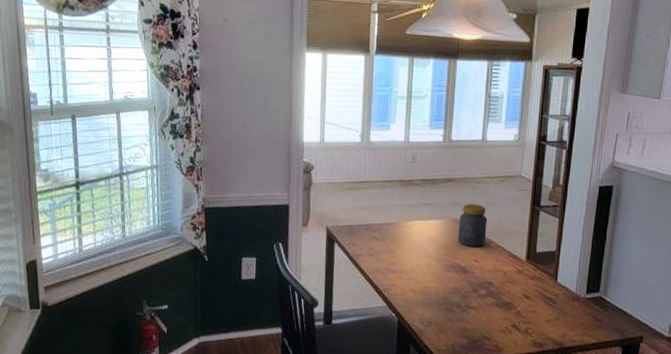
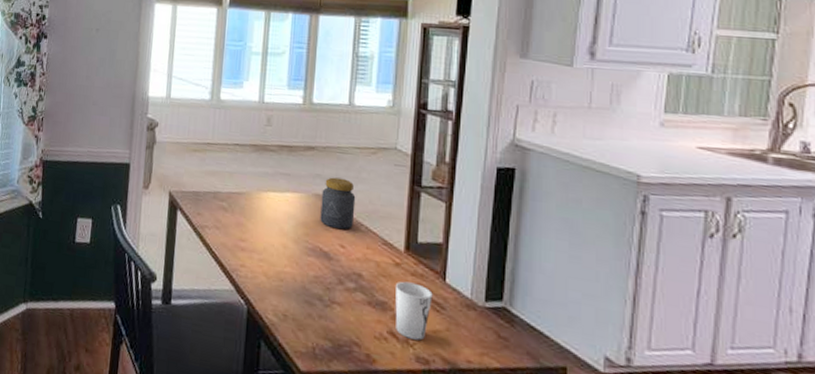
cup: none [517,284,547,329] -> present [395,281,433,340]

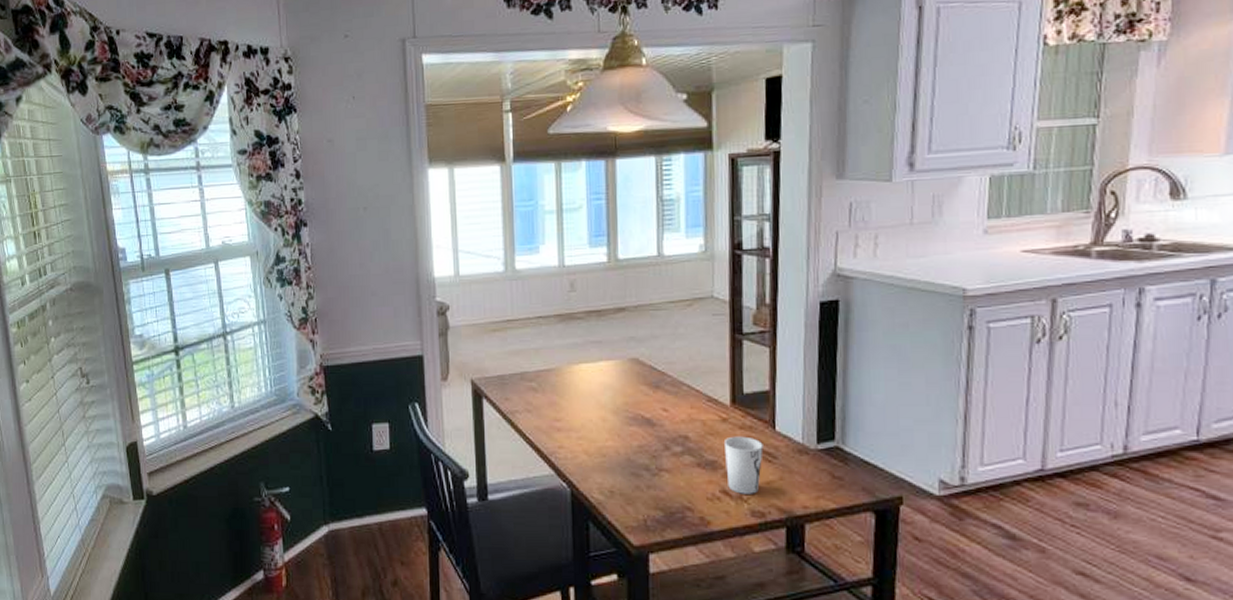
jar: present [320,177,356,230] -> none [637,337,675,393]

